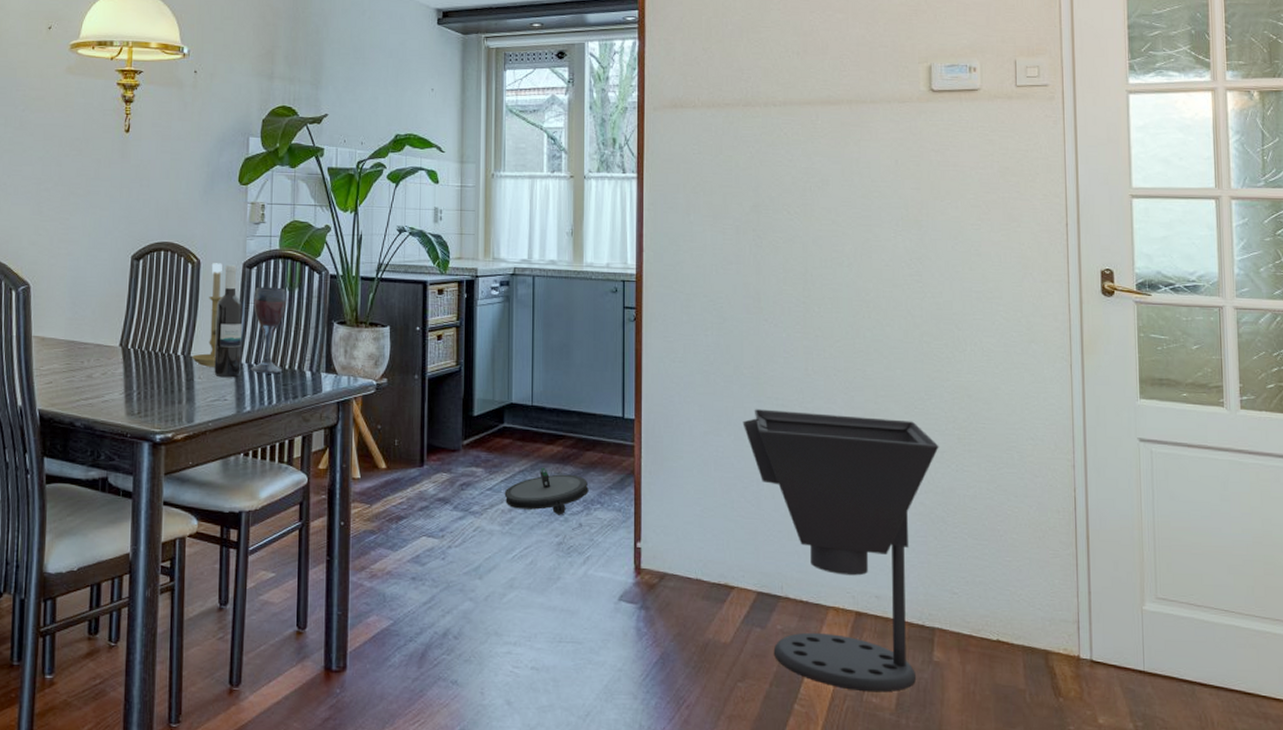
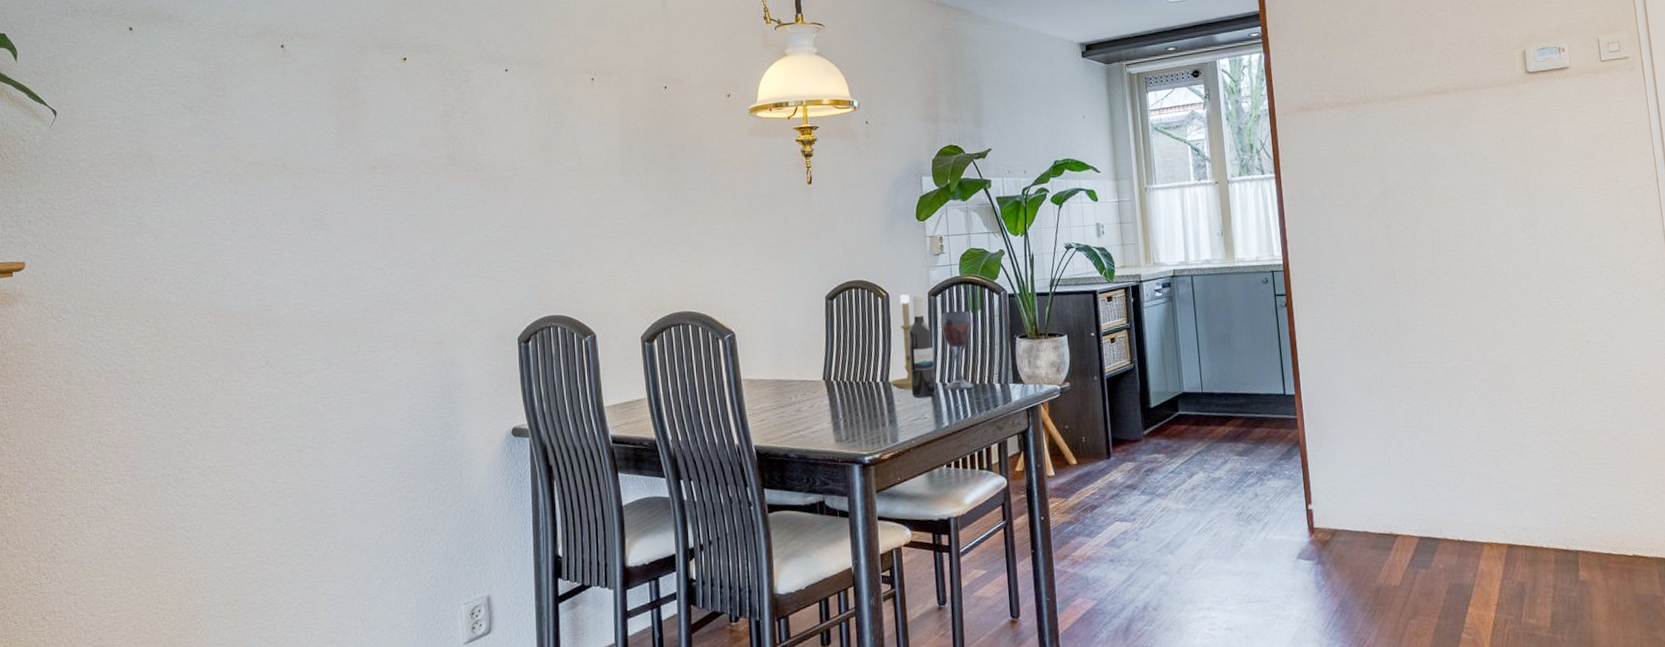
robot vacuum: present [504,467,589,515] -> none [1185,447,1261,489]
umbrella stand: present [742,409,939,692] -> none [1391,369,1566,615]

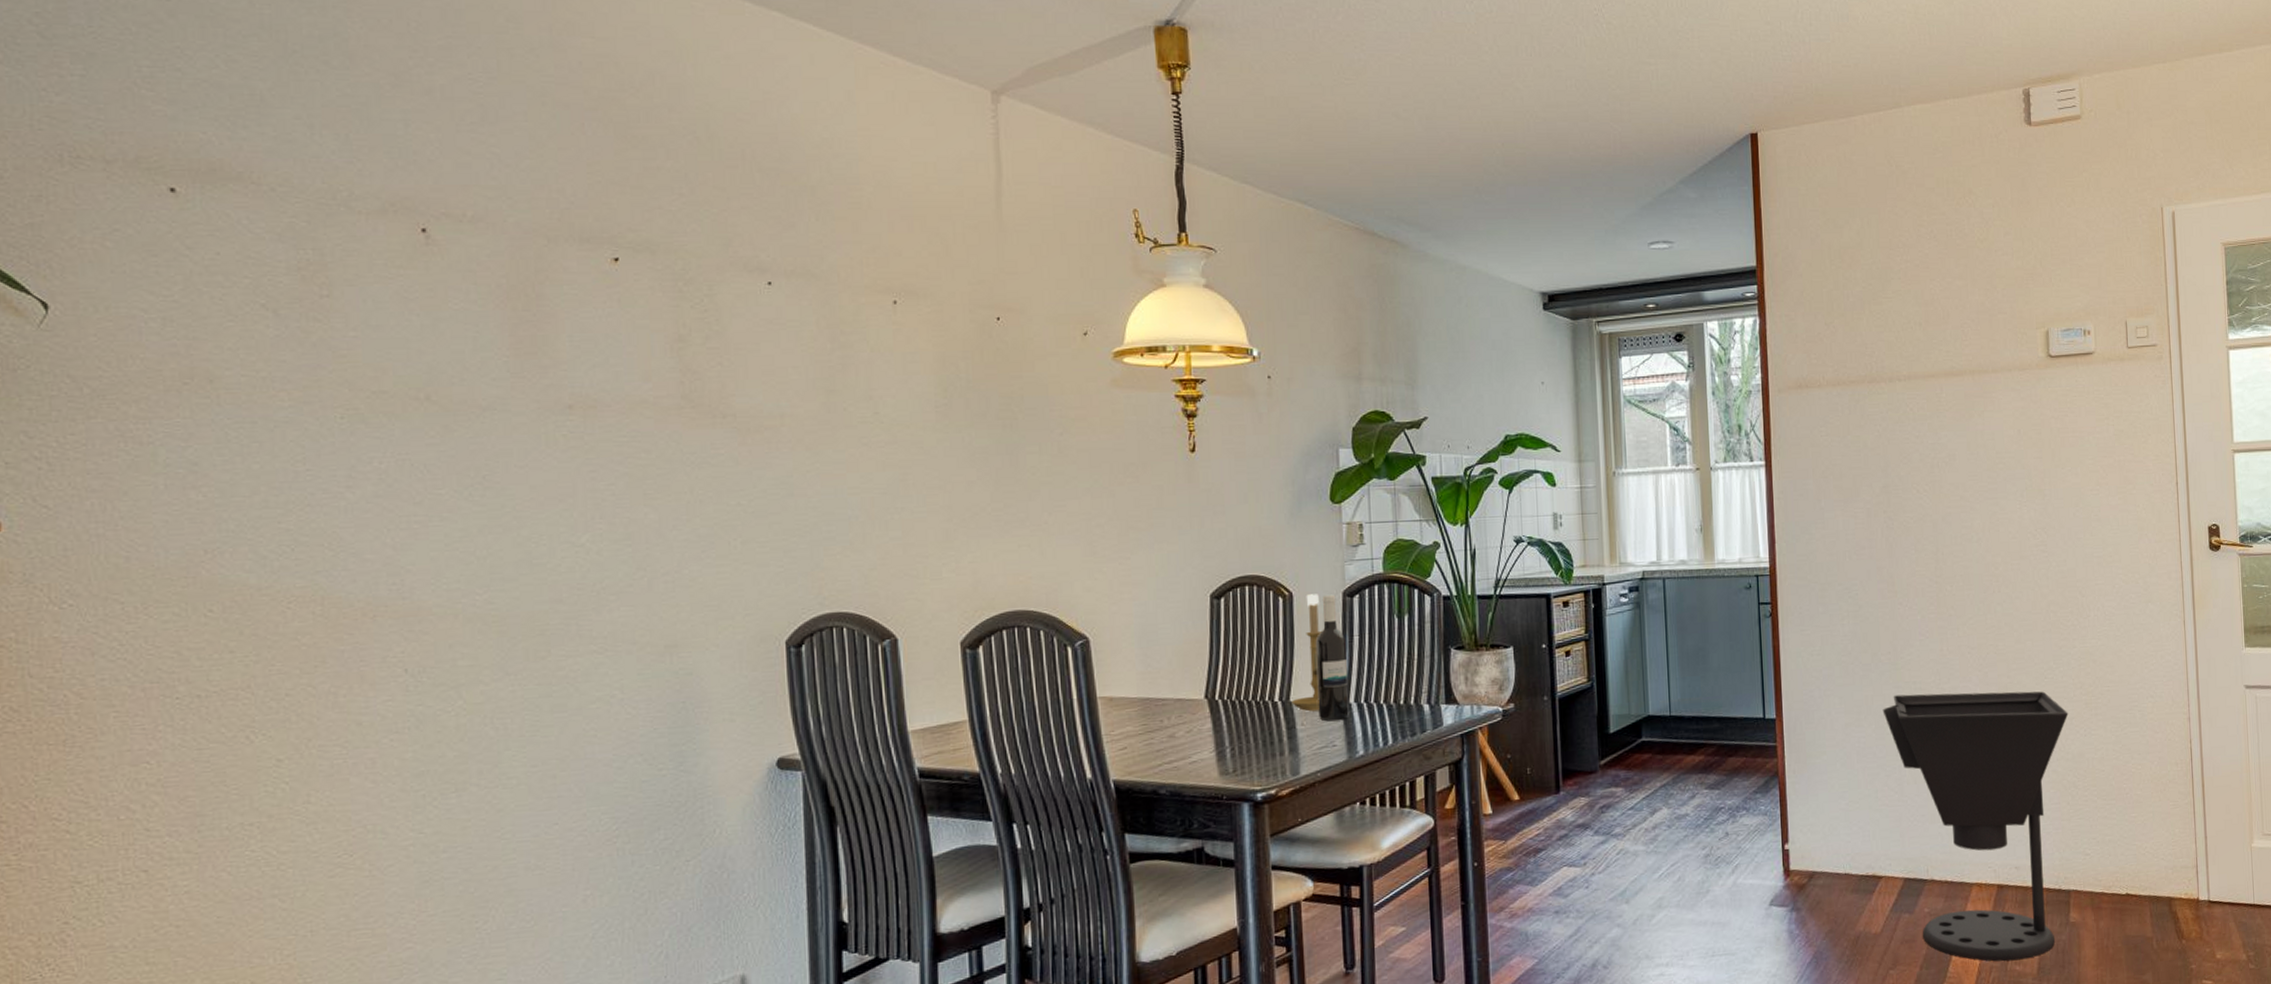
cup: present [941,310,974,391] -> none [1358,615,1397,713]
umbrella stand: none [1391,369,1566,615] -> present [1882,691,2069,961]

